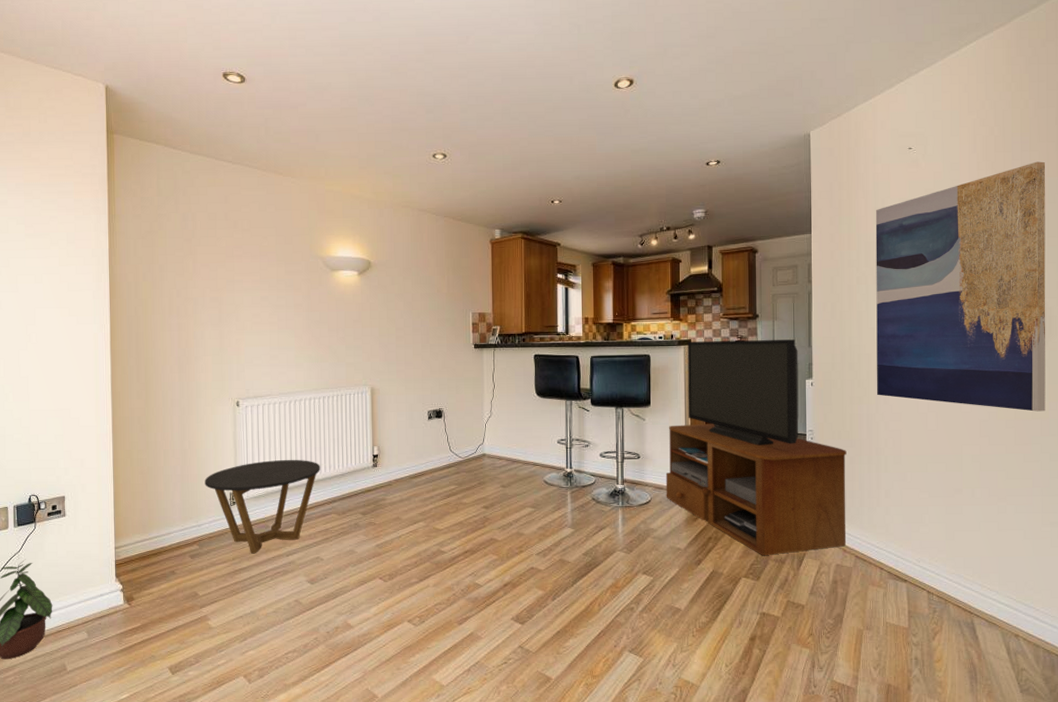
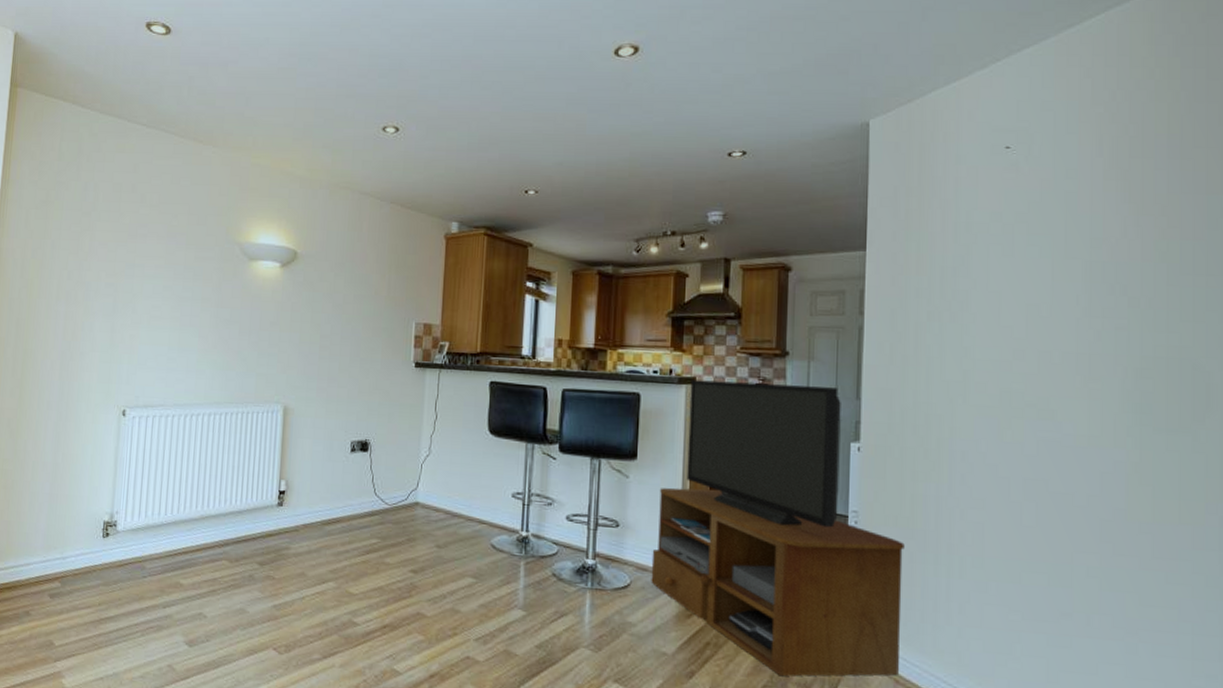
side table: present [204,459,320,554] -> none [75,485,214,601]
wall art: present [875,161,1046,412] -> none [950,173,1203,516]

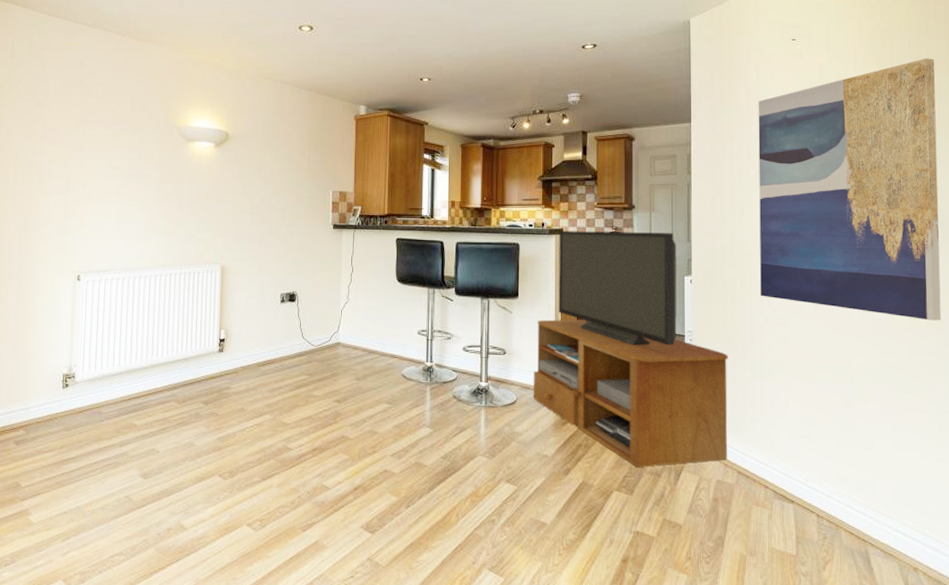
wall art: none [950,173,1203,516] -> present [758,58,941,321]

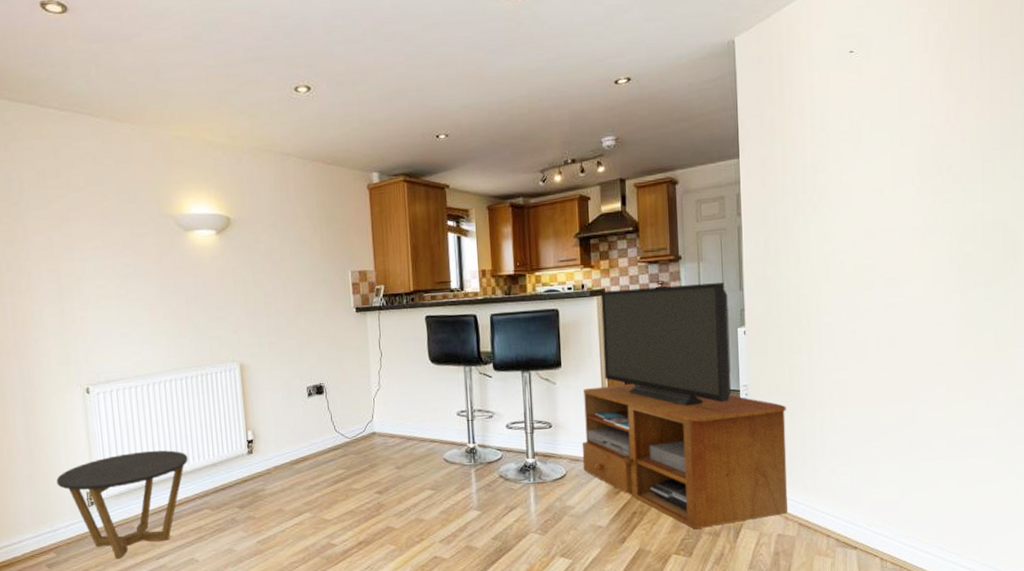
side table: none [37,340,162,443] -> present [56,450,188,559]
wall art: present [758,58,941,321] -> none [812,59,1011,351]

